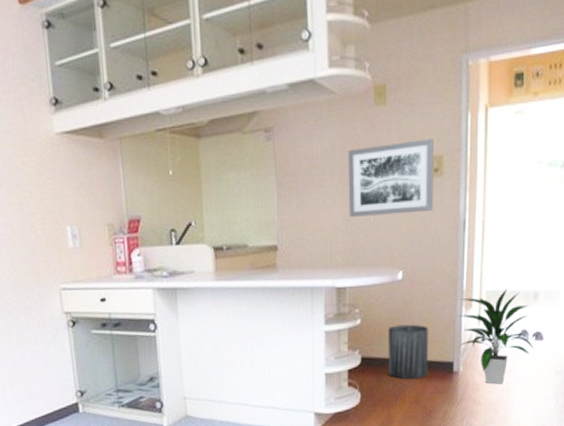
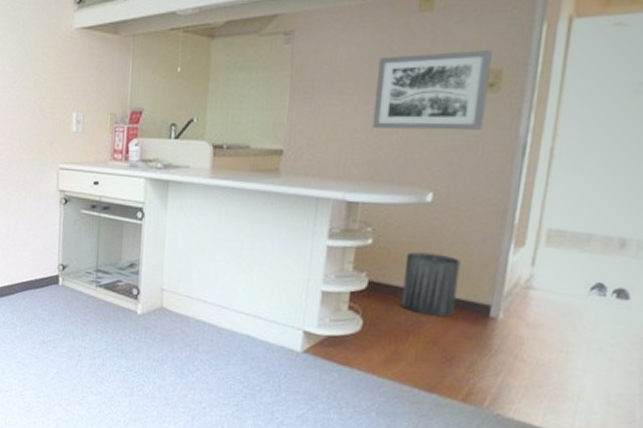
indoor plant: present [459,287,534,385] -> none [502,229,613,344]

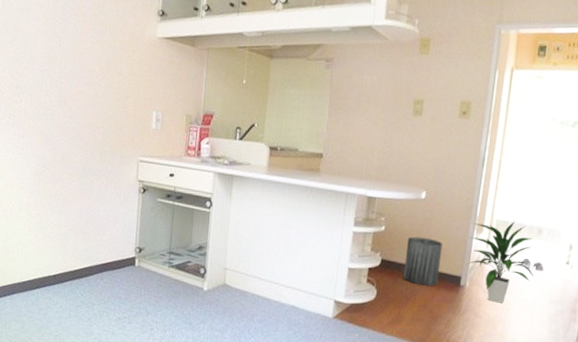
wall art: present [371,49,492,131] -> none [386,85,465,146]
indoor plant: none [502,229,613,344] -> present [469,220,534,304]

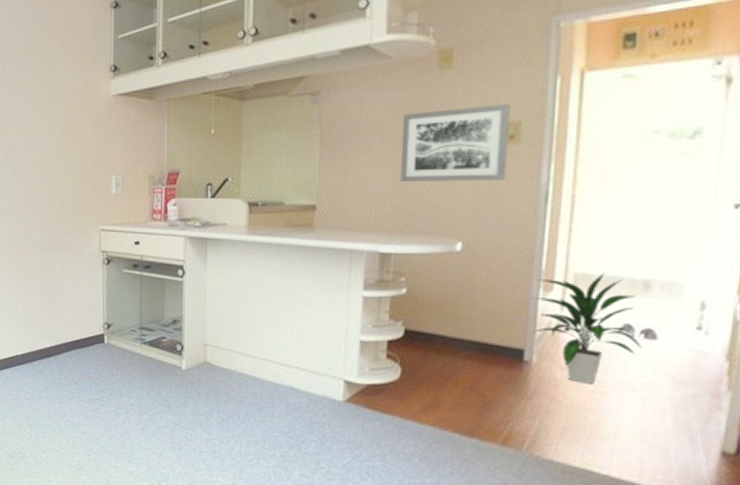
wall art: none [386,85,465,146] -> present [399,103,510,181]
trash can: present [403,236,443,287] -> none [437,299,493,363]

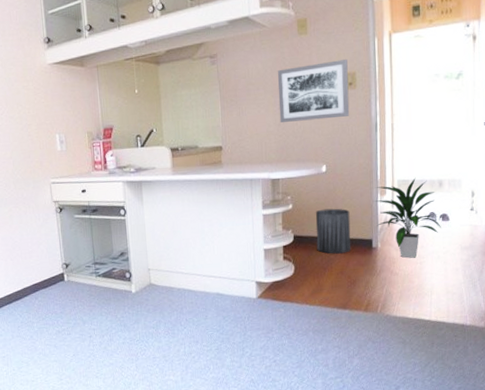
trash can: none [437,299,493,363] -> present [315,208,351,254]

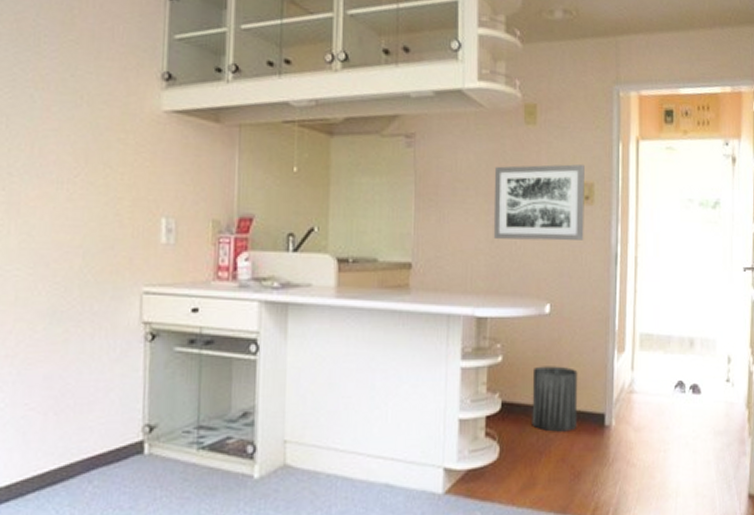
indoor plant: present [375,177,441,258] -> none [611,331,691,443]

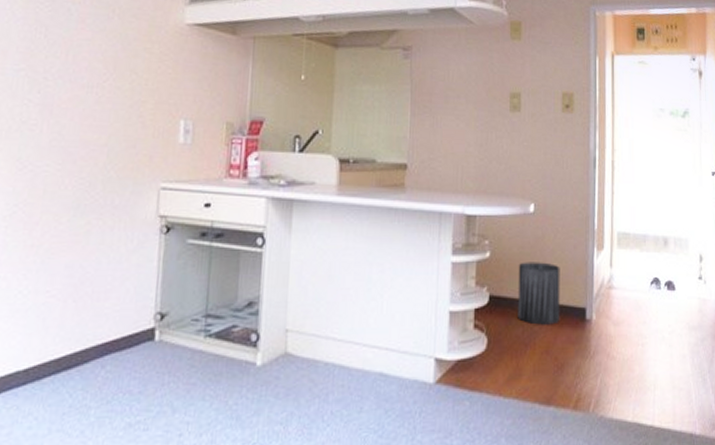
wall art: present [493,164,584,241] -> none [482,75,565,146]

